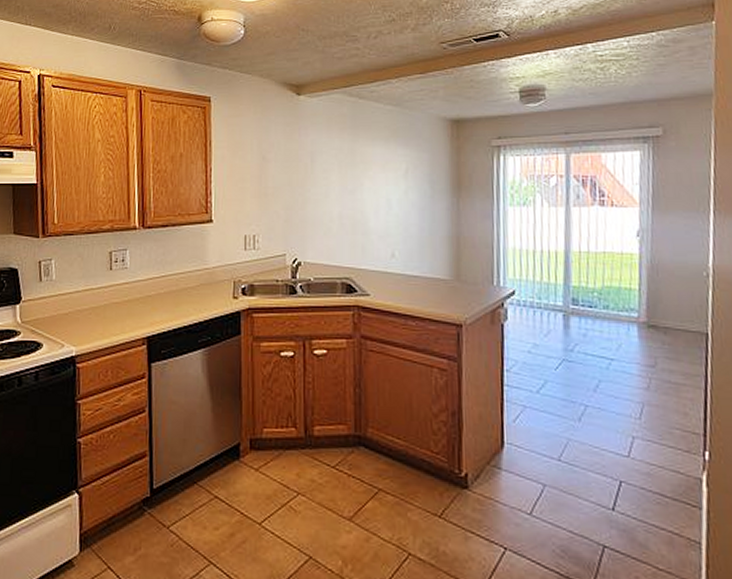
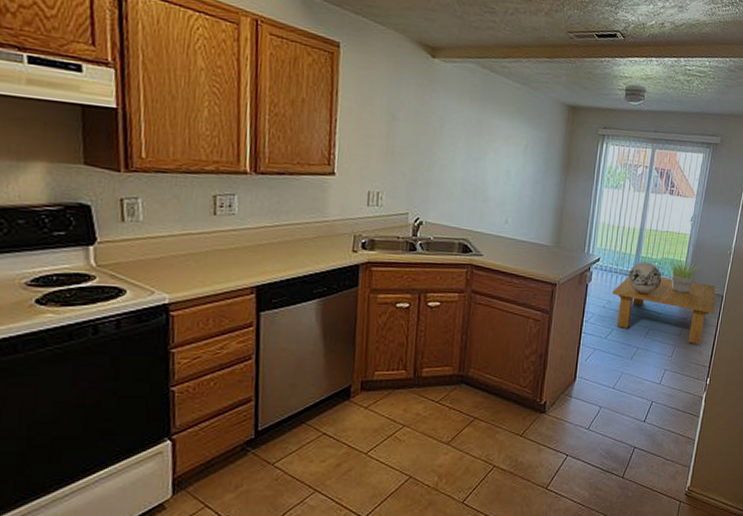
coffee table: none [538,310,698,403] -> present [612,276,716,345]
decorative sphere: none [557,293,607,335] -> present [628,262,662,295]
potted plant: none [614,287,663,332] -> present [669,259,700,293]

